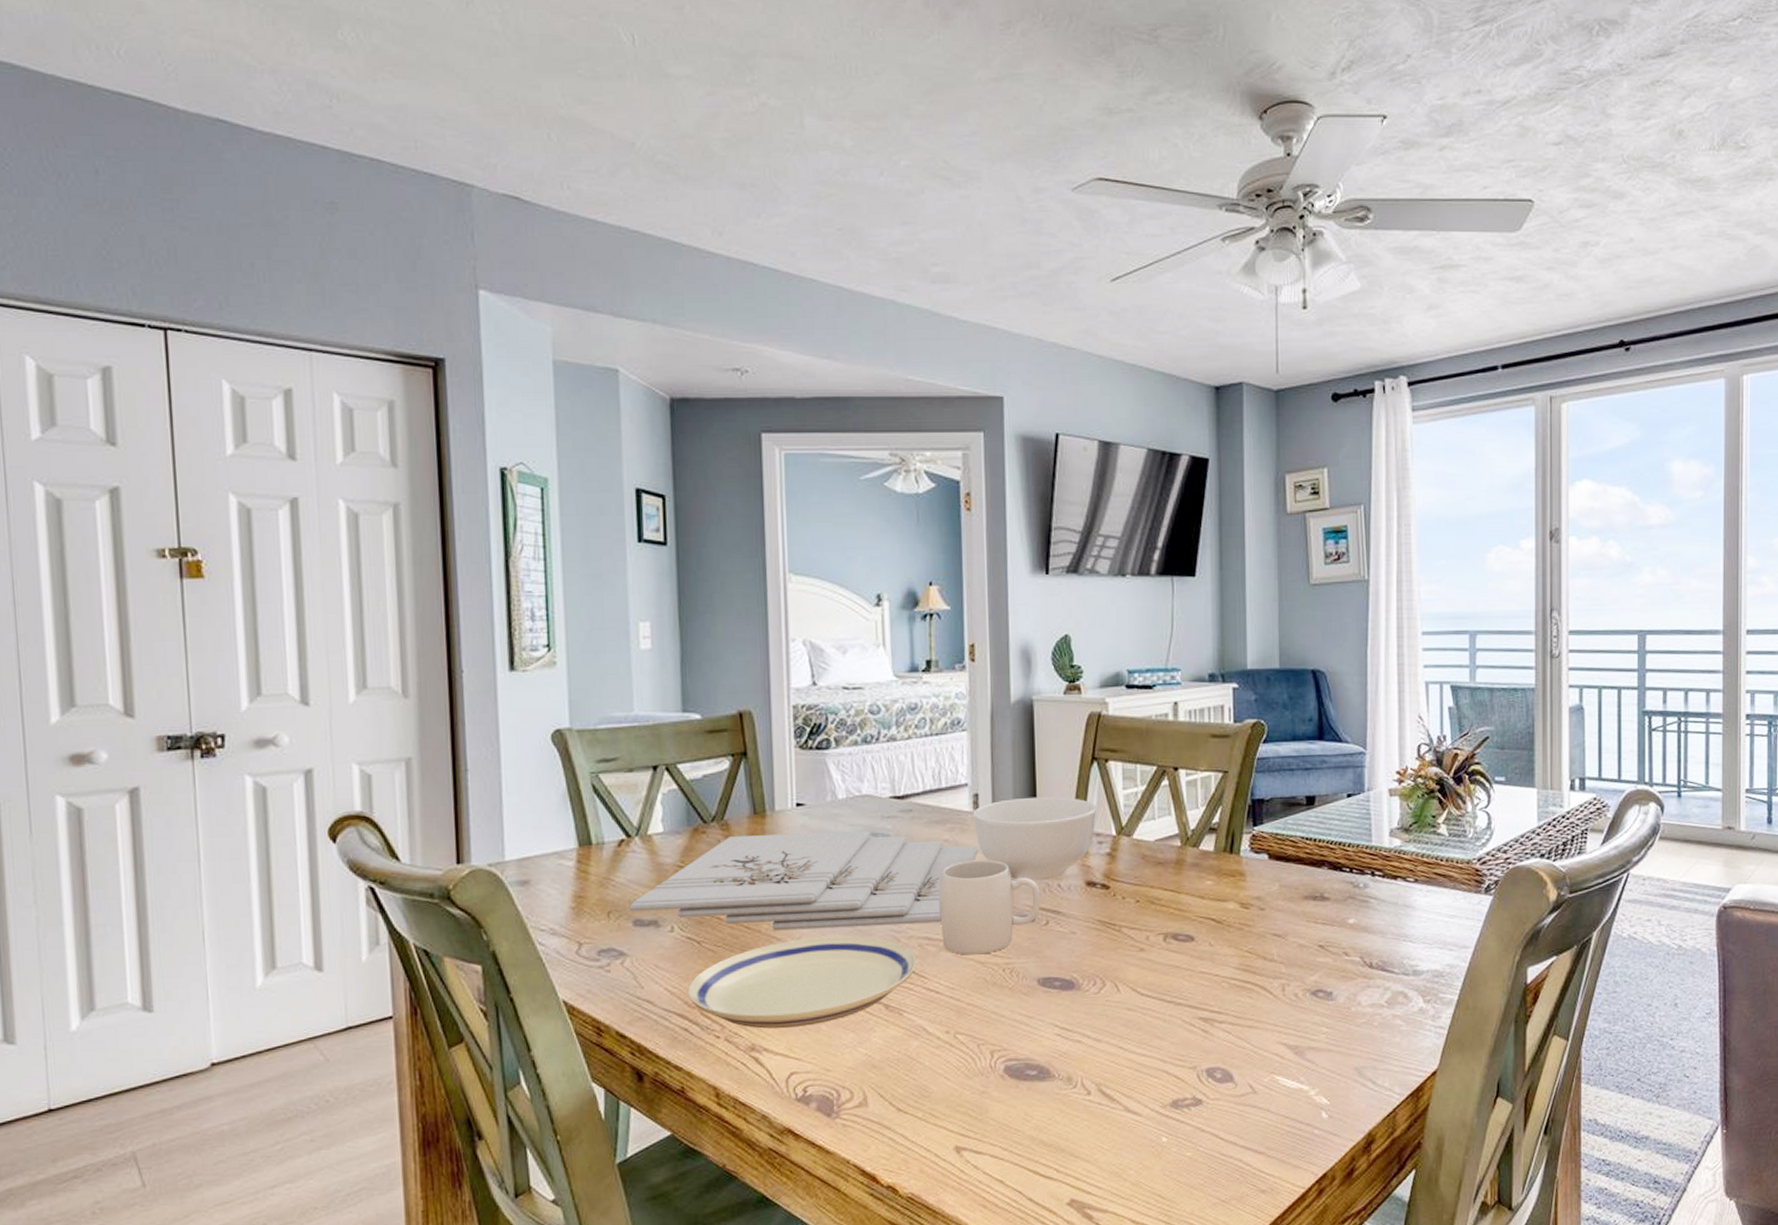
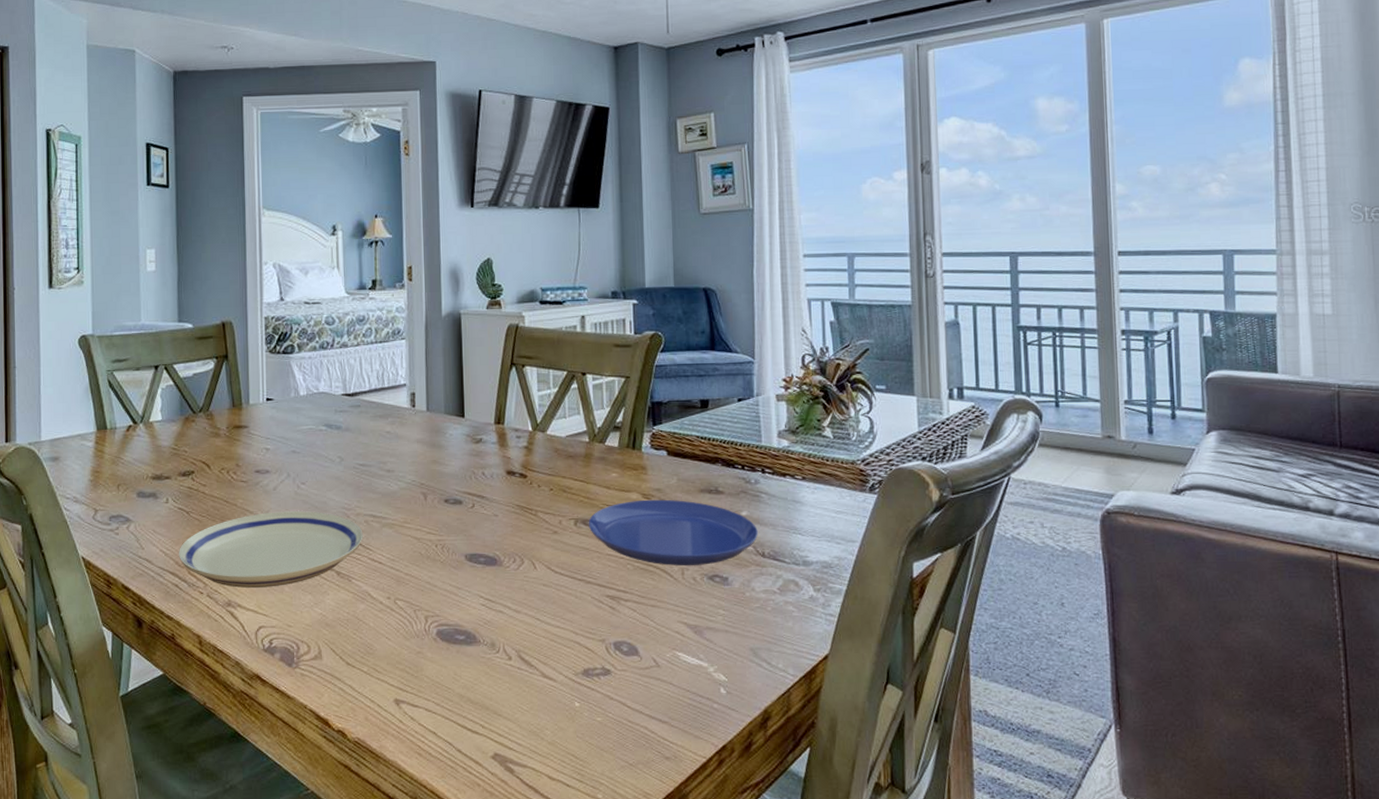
placemat: present [629,831,978,930] -> none [134,423,415,504]
mug: present [938,859,1041,955] -> none [381,449,468,532]
bowl: present [972,796,1097,881] -> none [410,396,516,469]
plate: none [1179,908,1366,982] -> present [588,499,758,566]

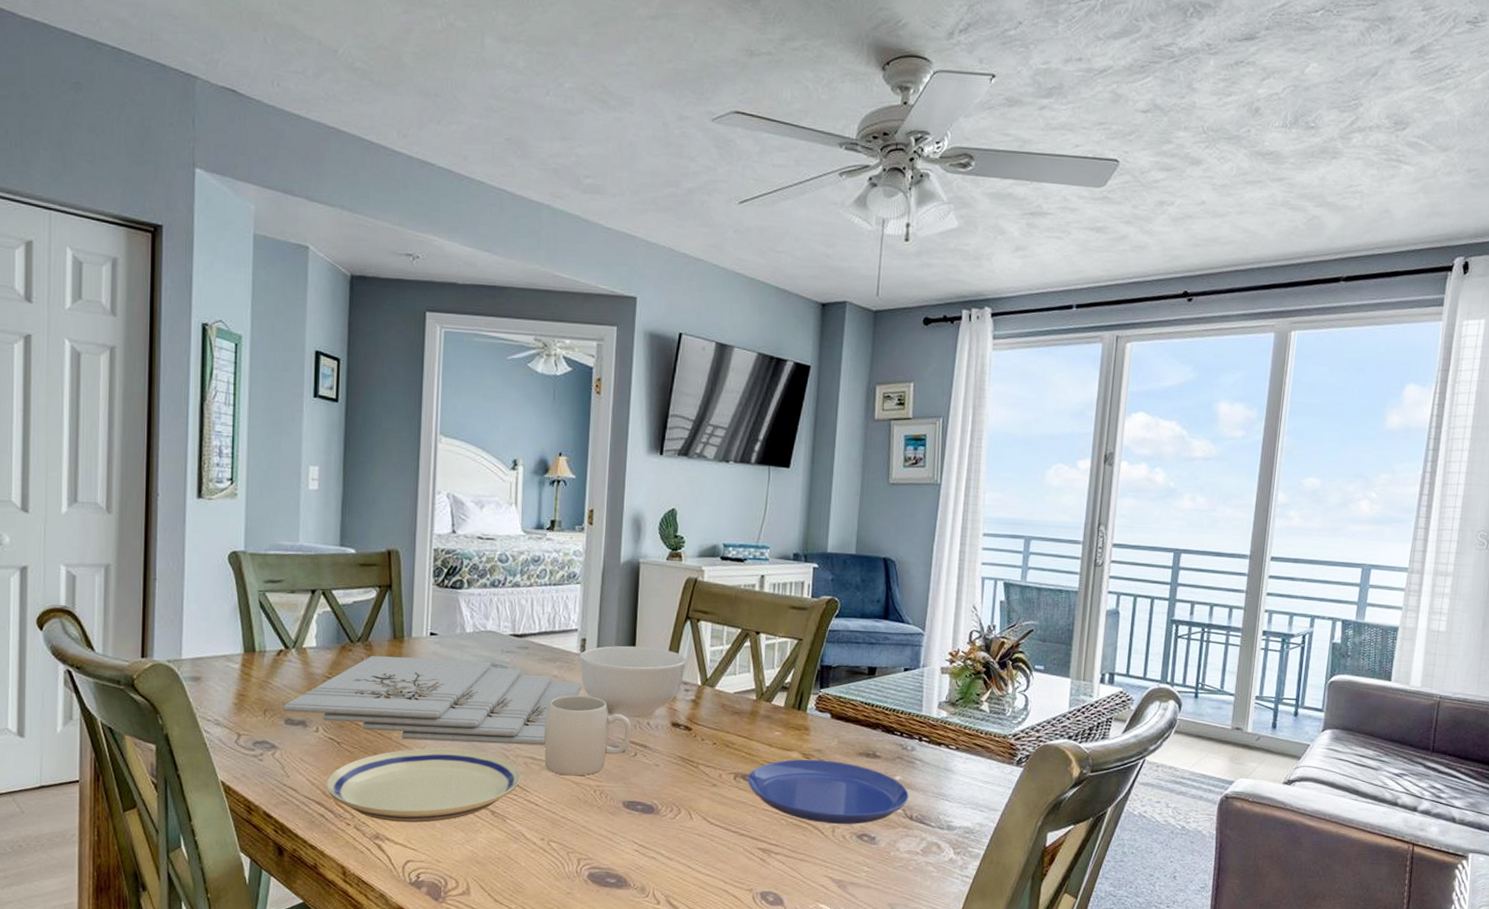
placemat: none [134,423,415,504] -> present [283,656,582,745]
mug: none [381,449,468,532] -> present [543,695,632,776]
bowl: none [410,396,516,469] -> present [579,645,687,718]

